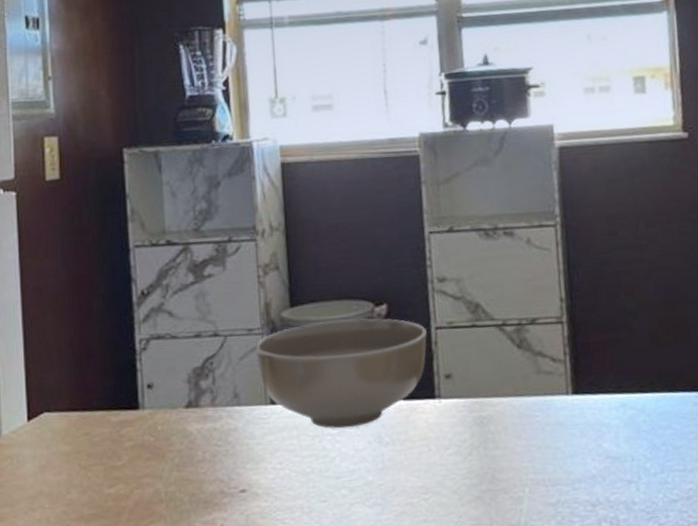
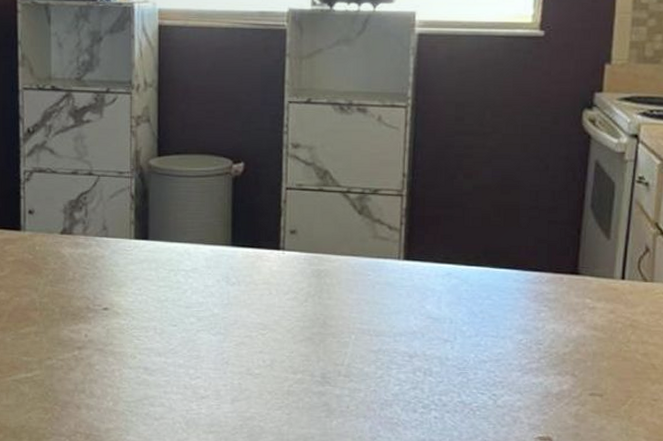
bowl: present [255,318,428,429] -> none [123,172,279,267]

